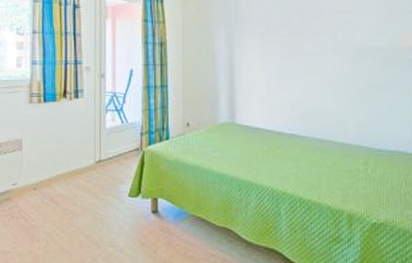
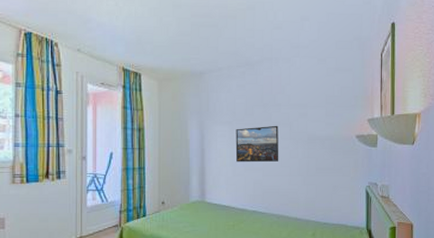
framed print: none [269,36,321,79] -> present [235,125,279,163]

